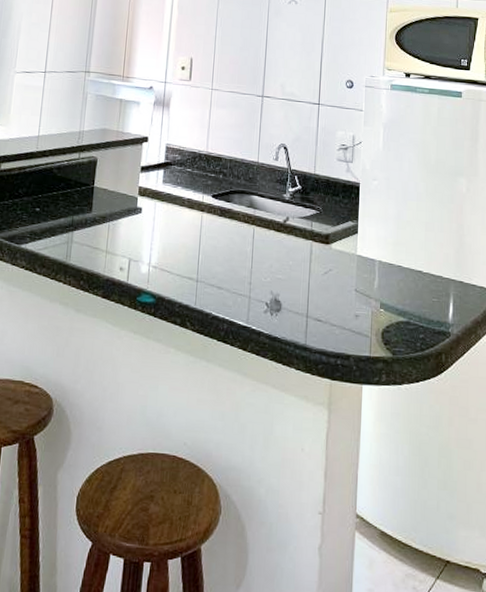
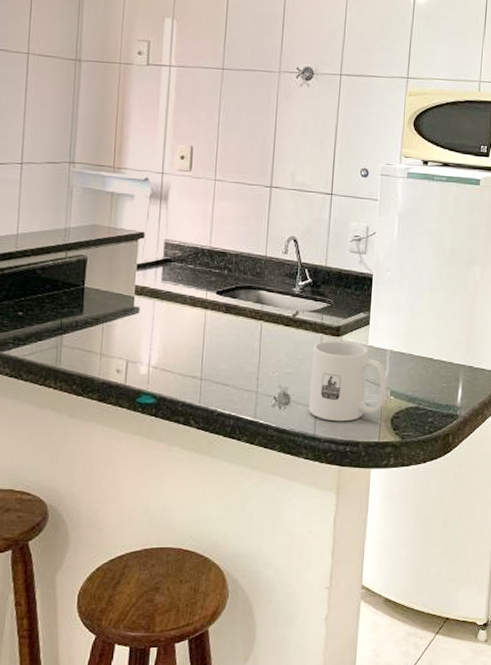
mug: none [299,248,377,333] -> present [309,340,387,422]

